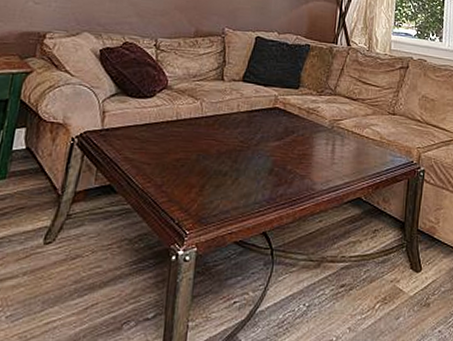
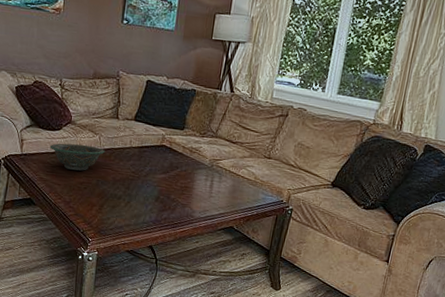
decorative bowl: none [139,112,208,145] -> present [50,143,105,171]

